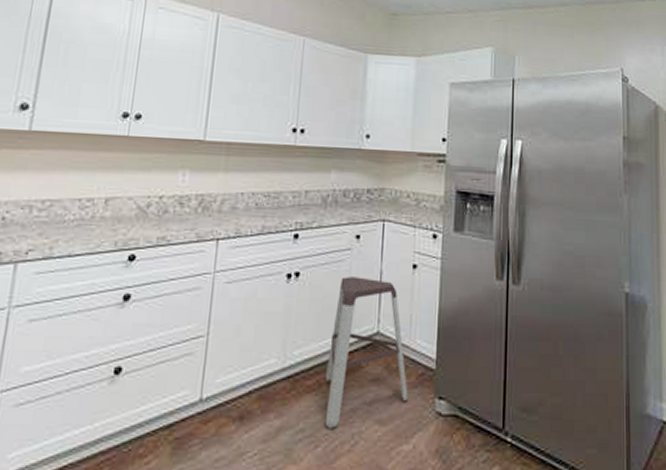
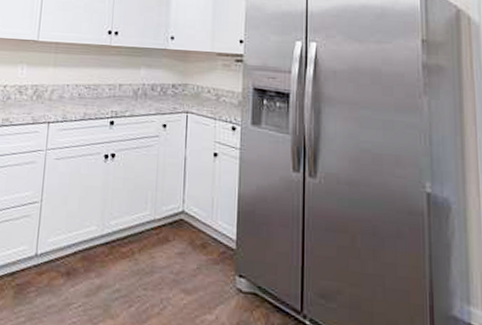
step stool: present [325,276,408,429] -> none [137,160,211,292]

